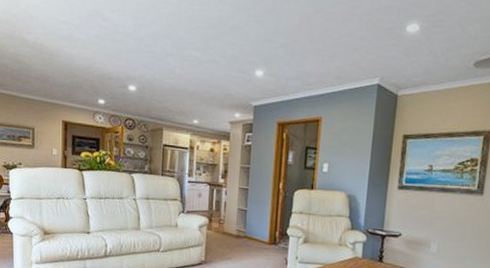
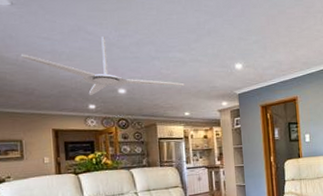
ceiling fan: none [40,25,197,89] -> present [21,37,185,95]

